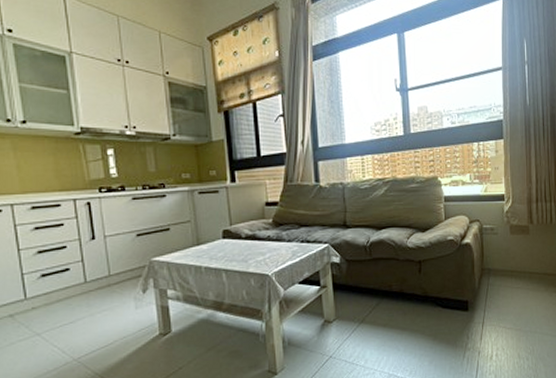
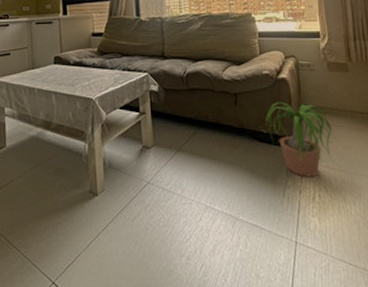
potted plant: none [448,267,515,338] -> present [264,102,336,177]

